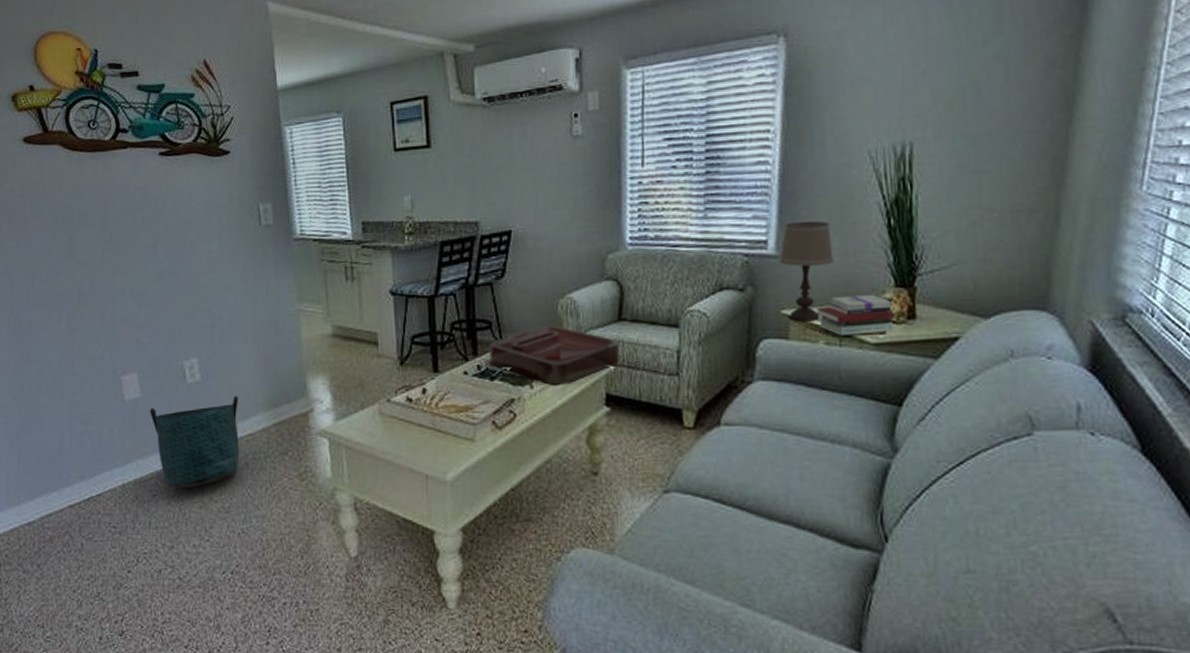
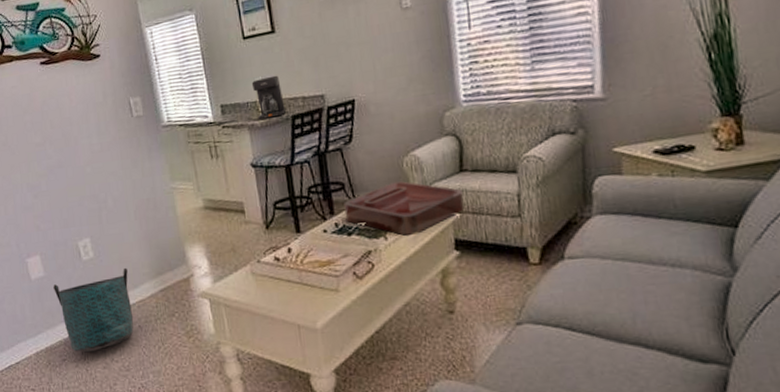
coffee maker: none [399,195,435,244] -> present [251,75,287,121]
table lamp: present [778,220,834,322] -> none [606,62,659,157]
books: present [816,295,895,336] -> none [646,126,724,167]

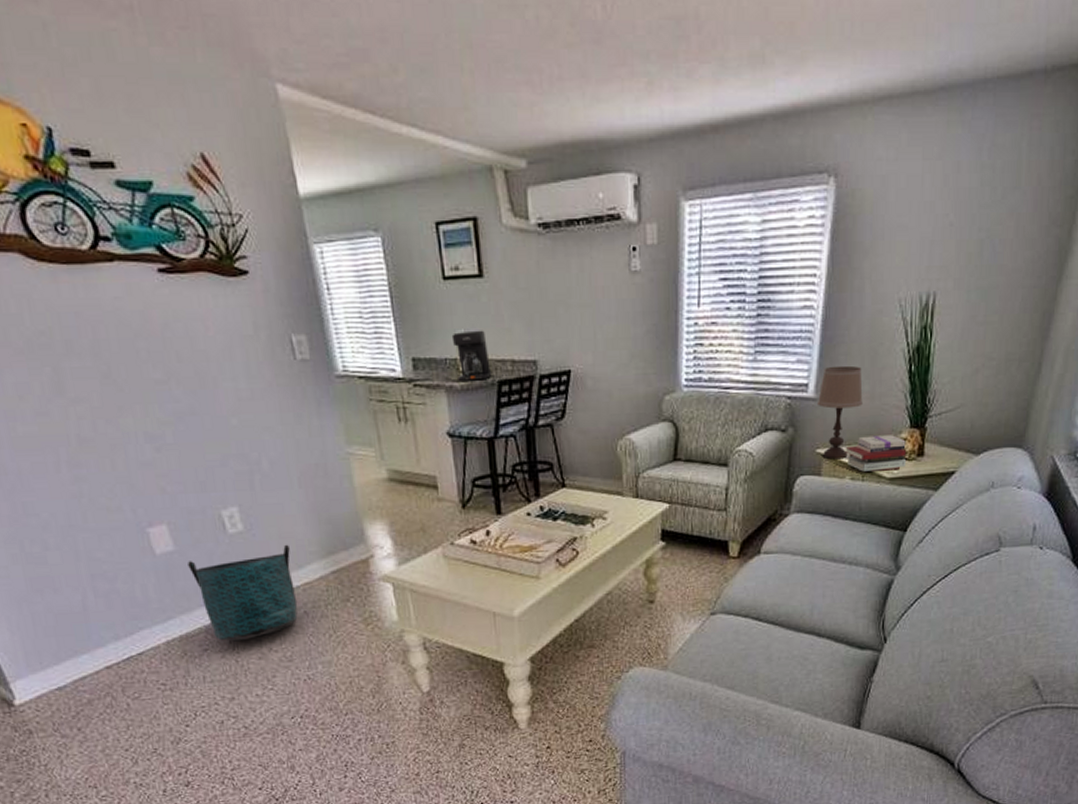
decorative tray: present [343,181,465,236] -> none [551,466,674,523]
table lamp: none [606,62,659,157] -> present [816,365,863,460]
books: none [646,126,724,167] -> present [845,435,907,472]

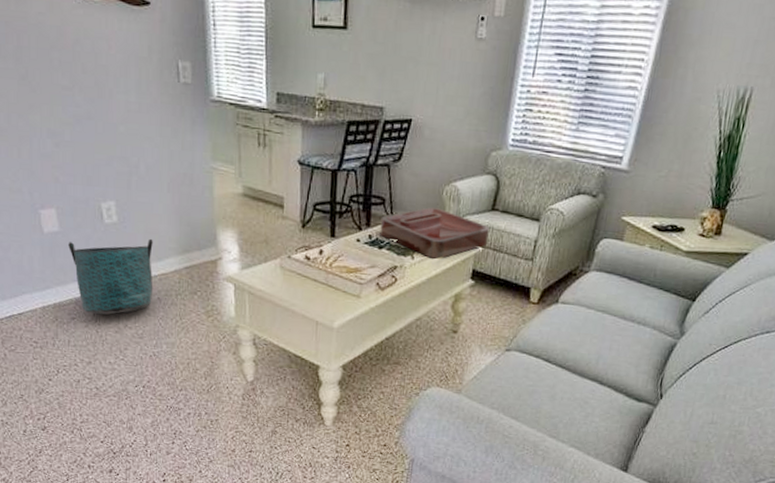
coffee maker: present [451,330,492,383] -> none [313,74,344,119]
decorative tray: none [551,466,674,523] -> present [380,207,489,259]
table lamp: present [816,365,863,460] -> none [627,143,674,229]
books: present [845,435,907,472] -> none [648,210,706,245]

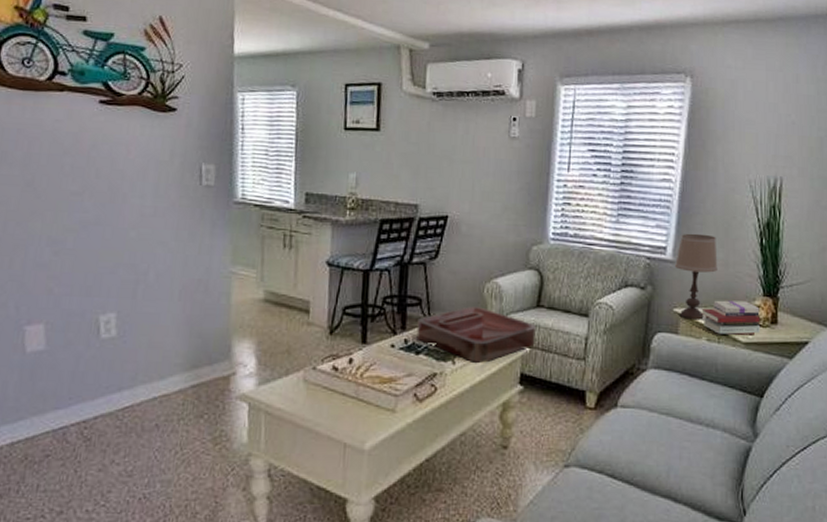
storage basket: present [68,238,153,315] -> none [53,354,156,450]
table lamp: none [627,143,674,229] -> present [674,233,718,320]
books: none [648,210,706,245] -> present [701,300,761,336]

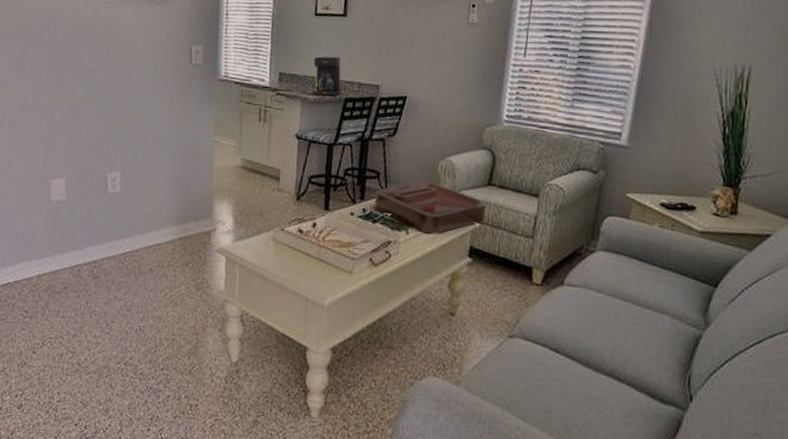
coffee maker: none [344,174,376,218] -> present [312,56,341,97]
table lamp: present [674,233,718,320] -> none [629,120,675,206]
books: present [701,300,761,336] -> none [655,187,719,225]

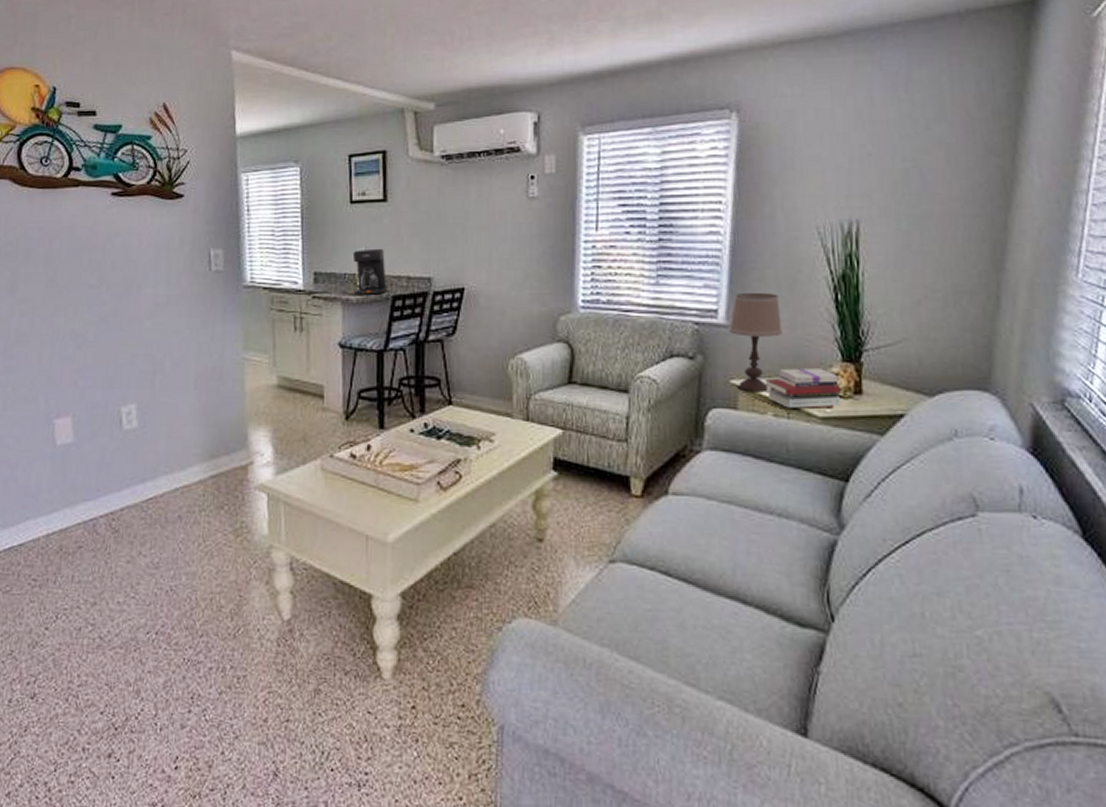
decorative tray: present [374,181,486,235] -> none [437,385,568,447]
table lamp: none [629,120,675,206] -> present [728,292,782,393]
books: none [655,187,719,225] -> present [764,368,842,409]

